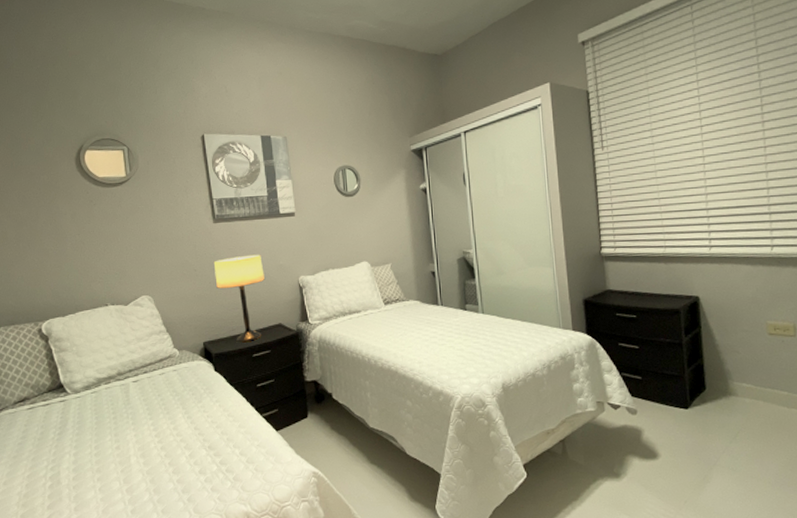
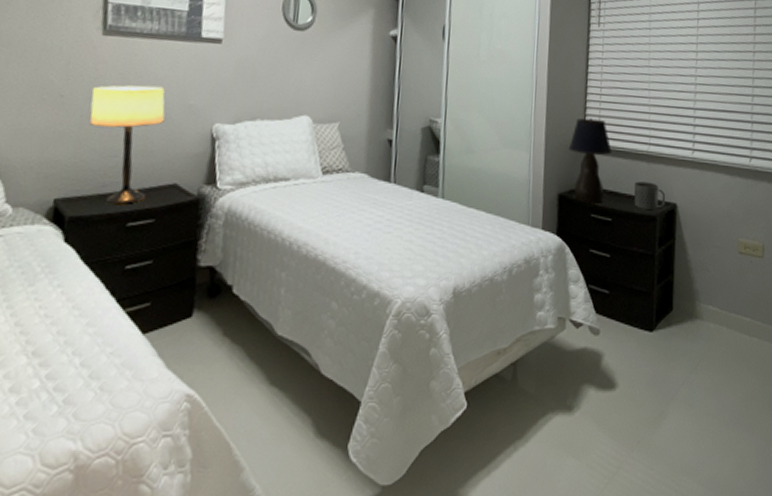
table lamp: none [587,231,630,305] -> present [568,118,613,205]
mug: none [655,280,688,304] -> present [634,181,666,210]

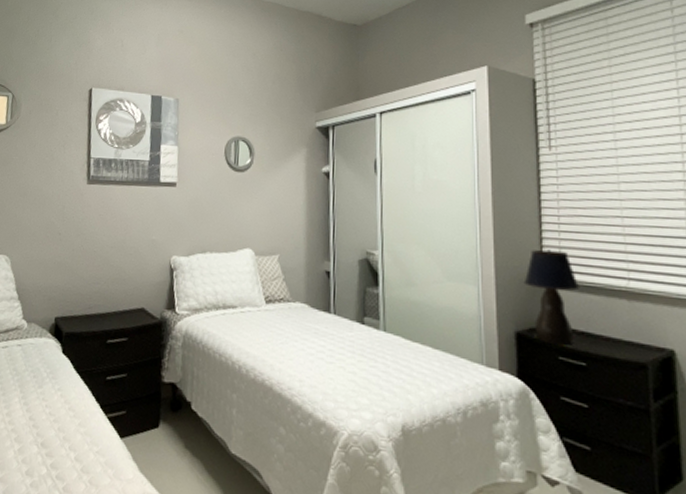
table lamp: present [90,85,165,206] -> none [79,224,134,325]
mug: present [634,181,666,210] -> none [613,322,659,356]

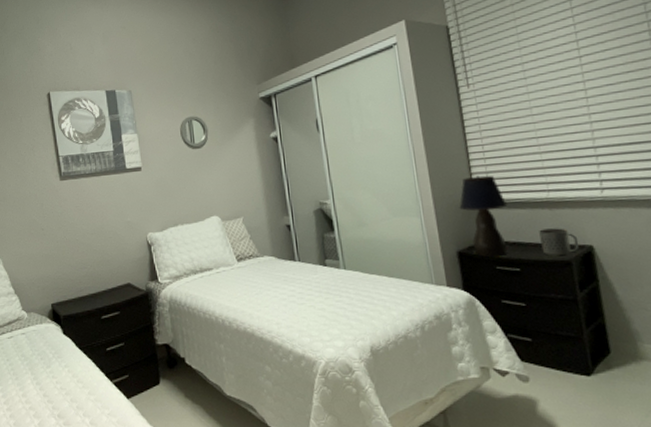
mug: none [613,322,659,356] -> present [539,228,580,256]

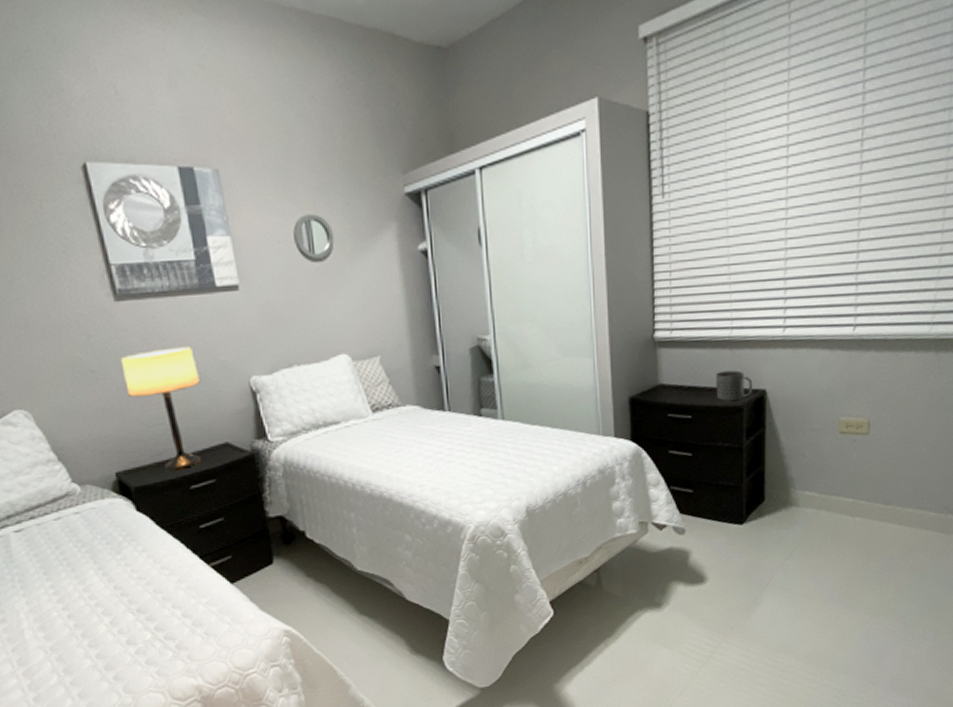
table lamp: none [60,211,112,304] -> present [120,346,202,471]
table lamp: present [459,175,508,258] -> none [637,308,689,404]

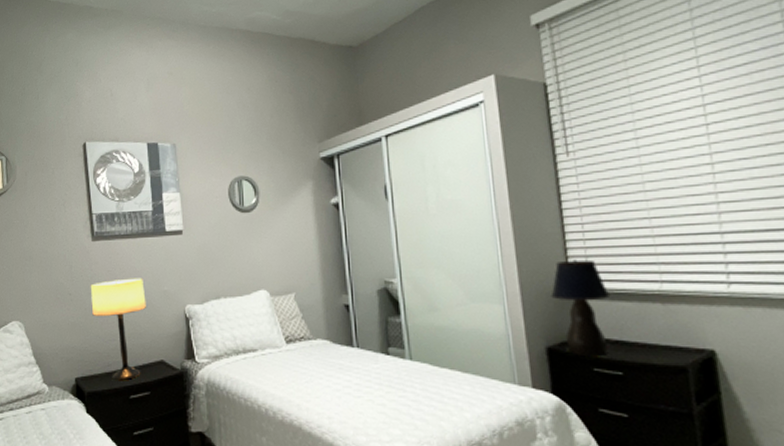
table lamp: none [637,308,689,404] -> present [550,259,611,357]
mug: present [716,370,753,401] -> none [648,327,698,359]

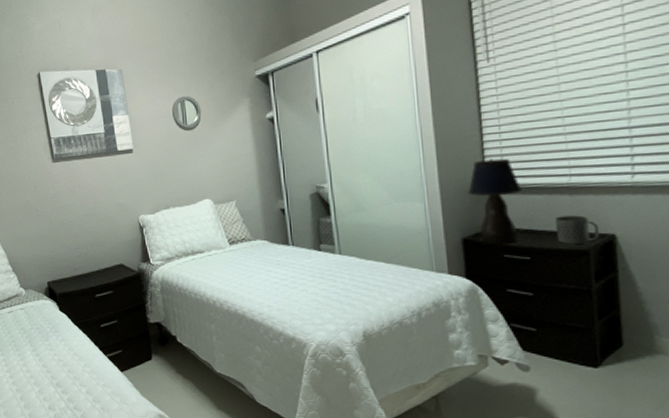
table lamp: present [90,278,146,381] -> none [54,193,104,283]
mug: none [648,327,698,359] -> present [555,215,600,244]

